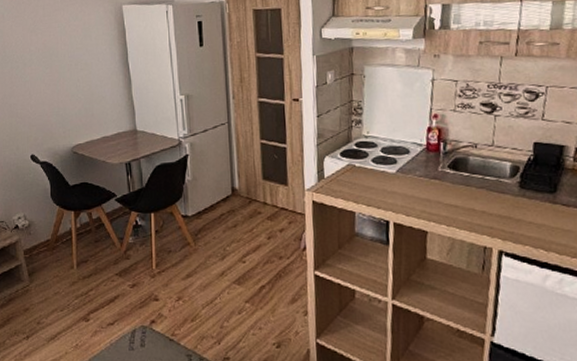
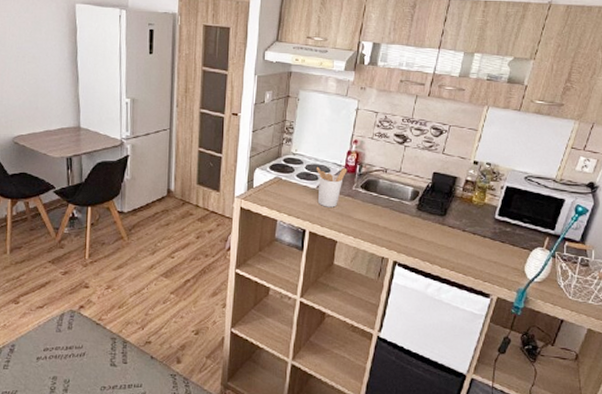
utensil holder: none [394,147,430,194] -> present [317,166,348,208]

